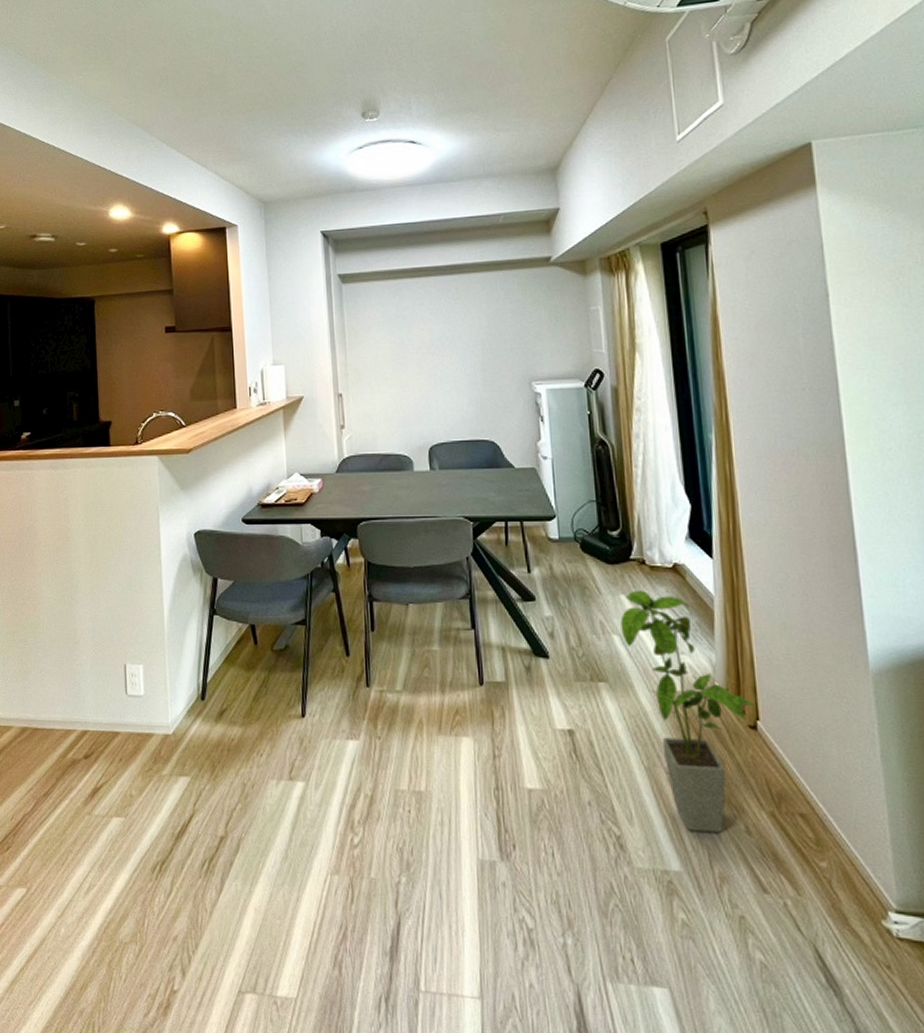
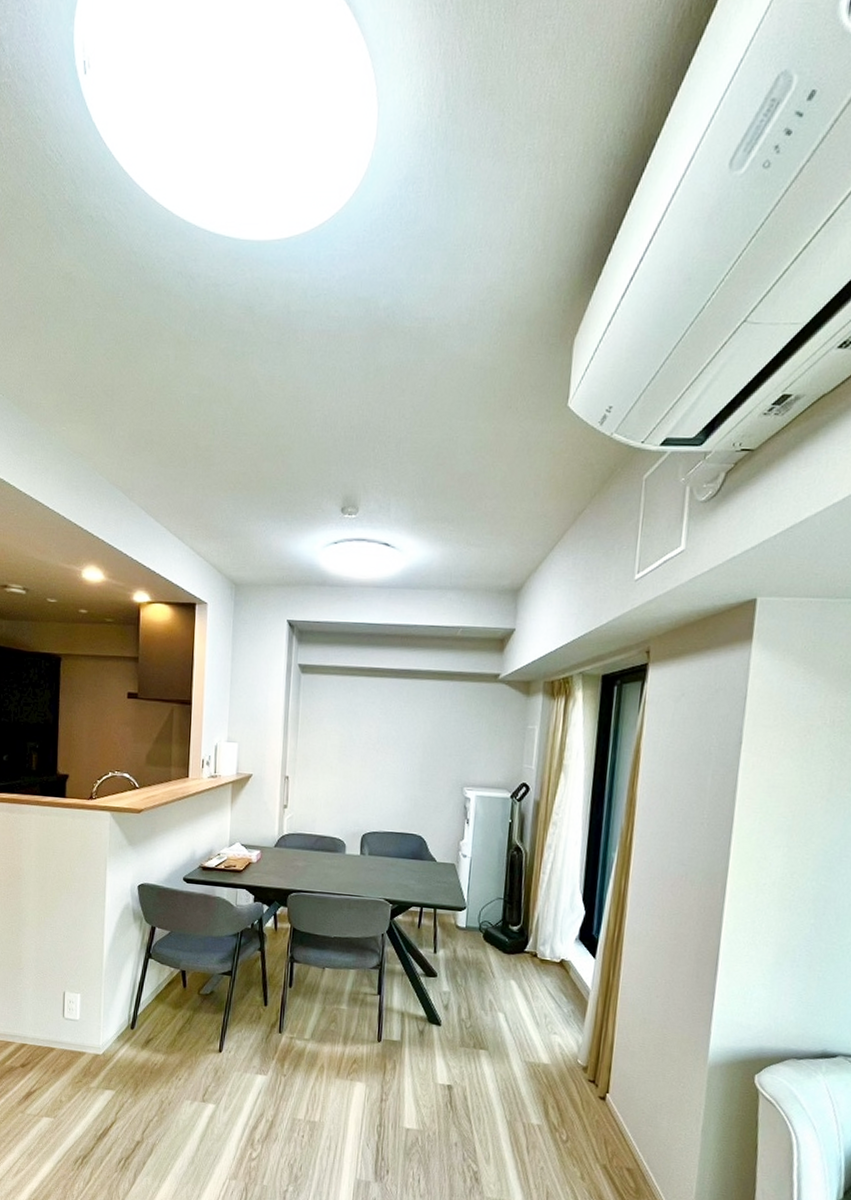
house plant: present [620,590,756,832] -> none [506,977,608,1176]

